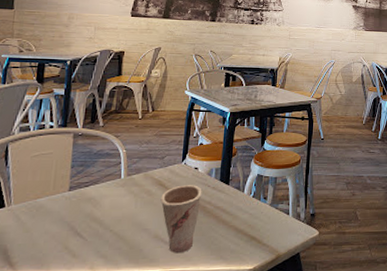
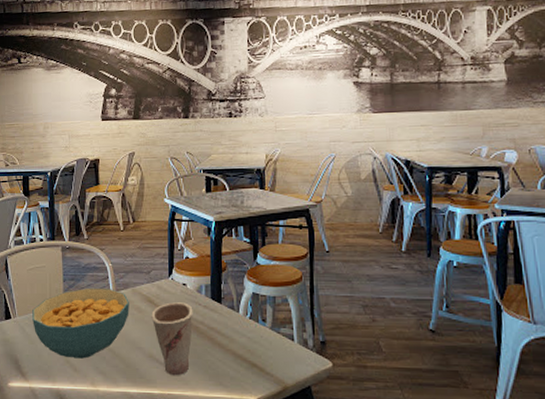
cereal bowl: none [30,173,140,244] -> present [32,287,129,359]

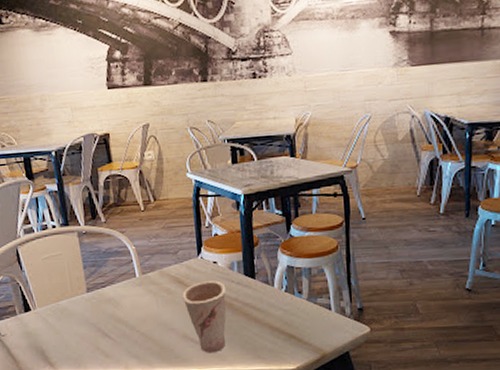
cereal bowl: present [32,287,129,359] -> none [53,272,159,345]

